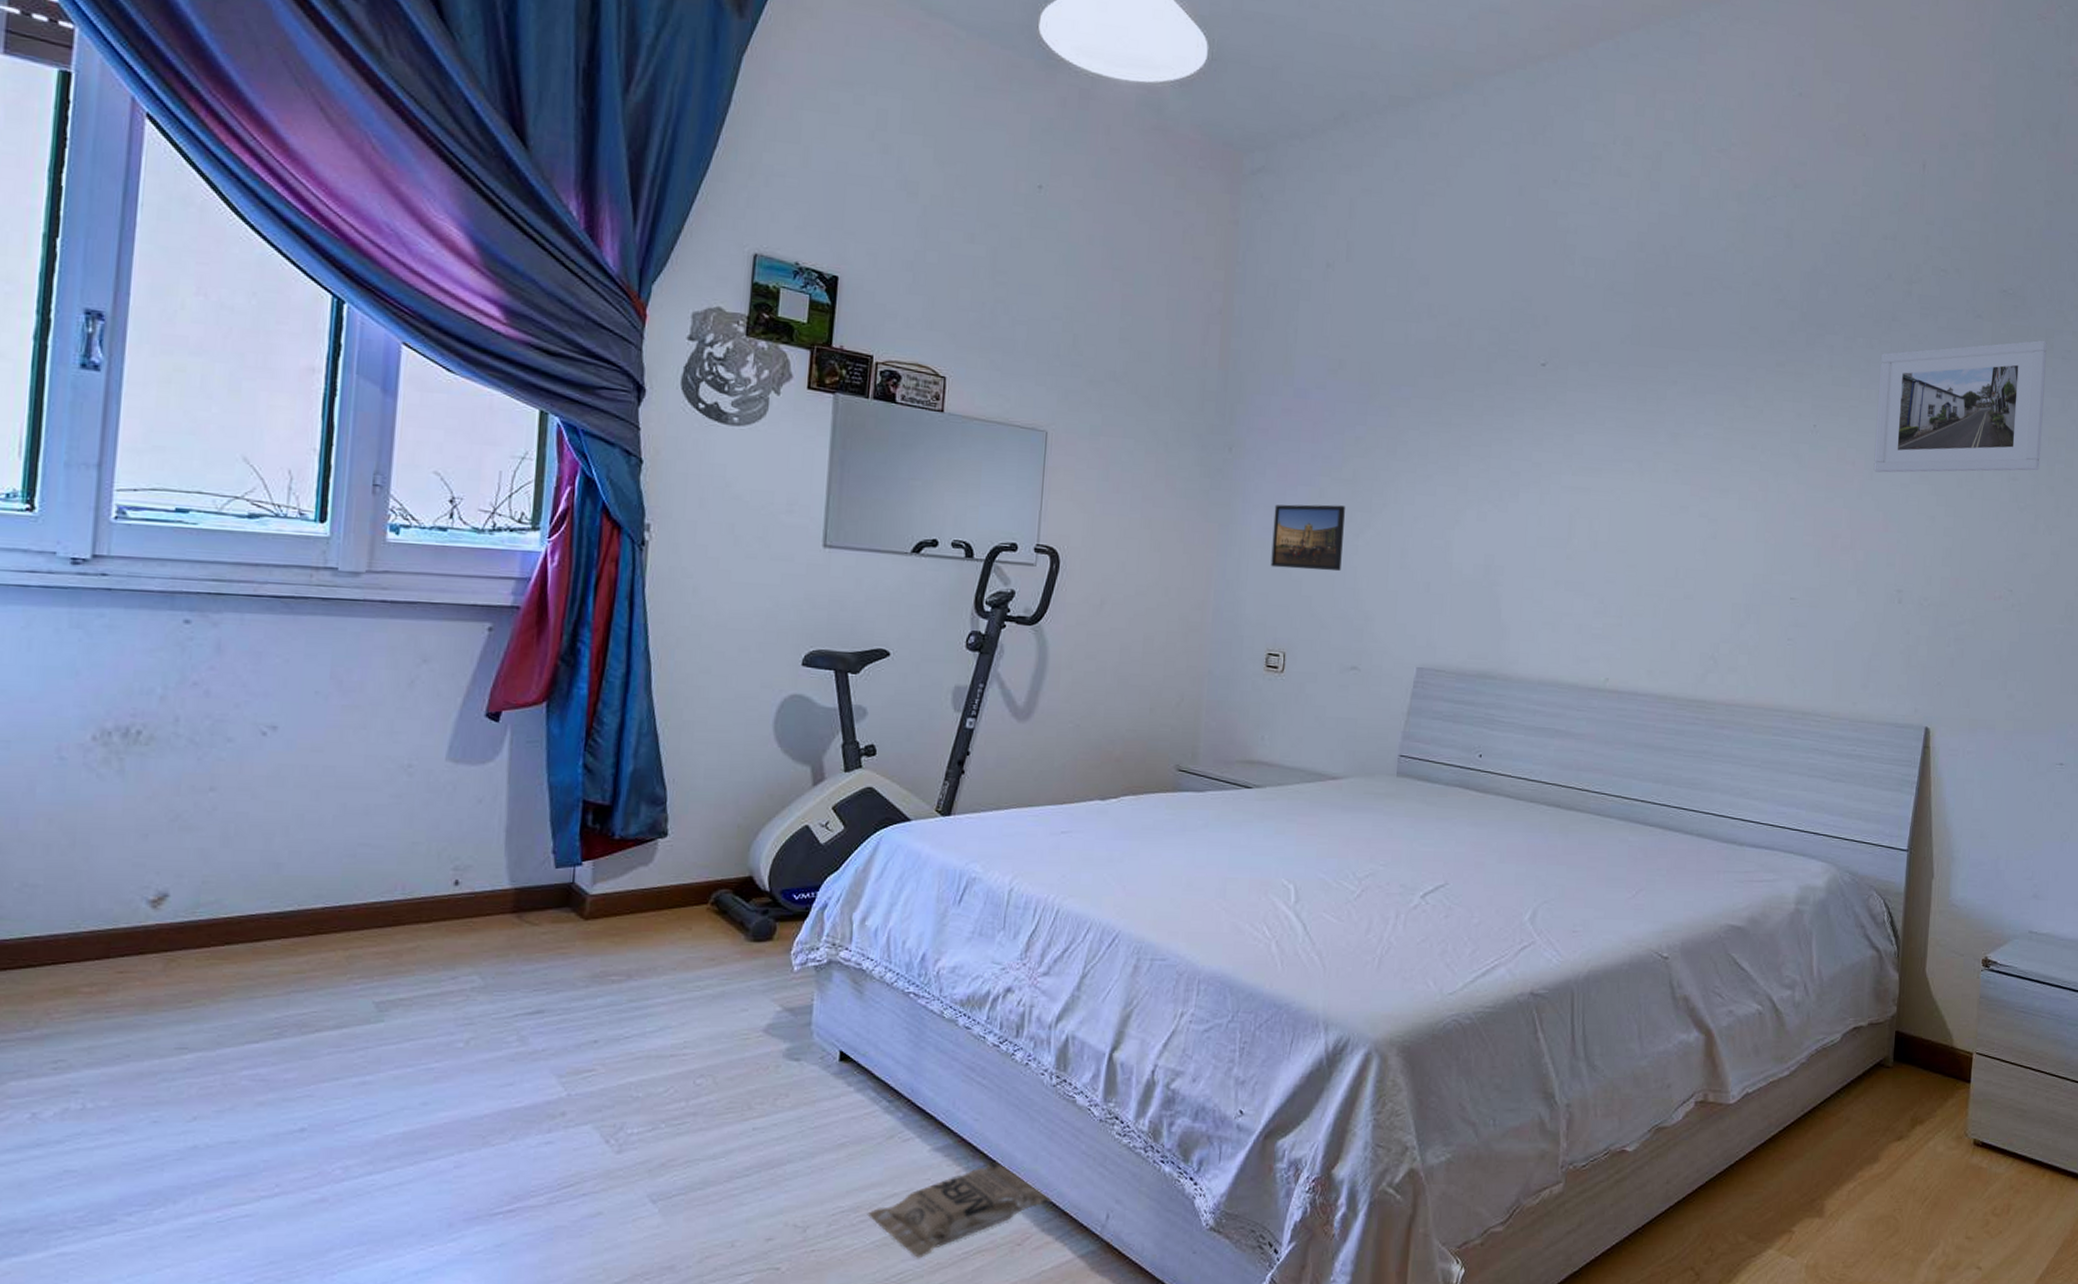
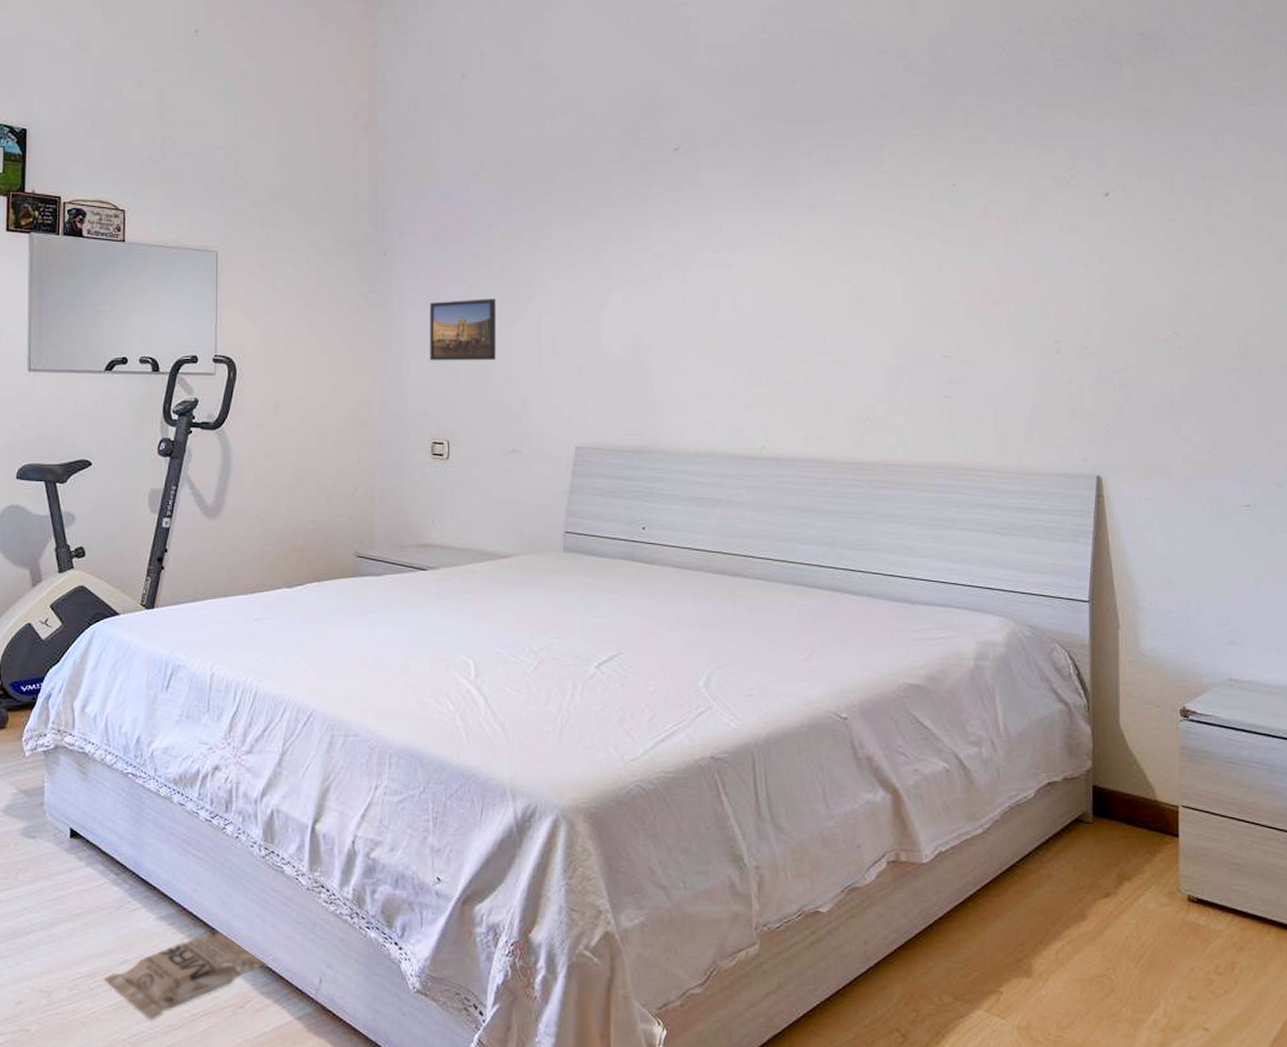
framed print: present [1873,340,2047,473] -> none [1017,79,1197,225]

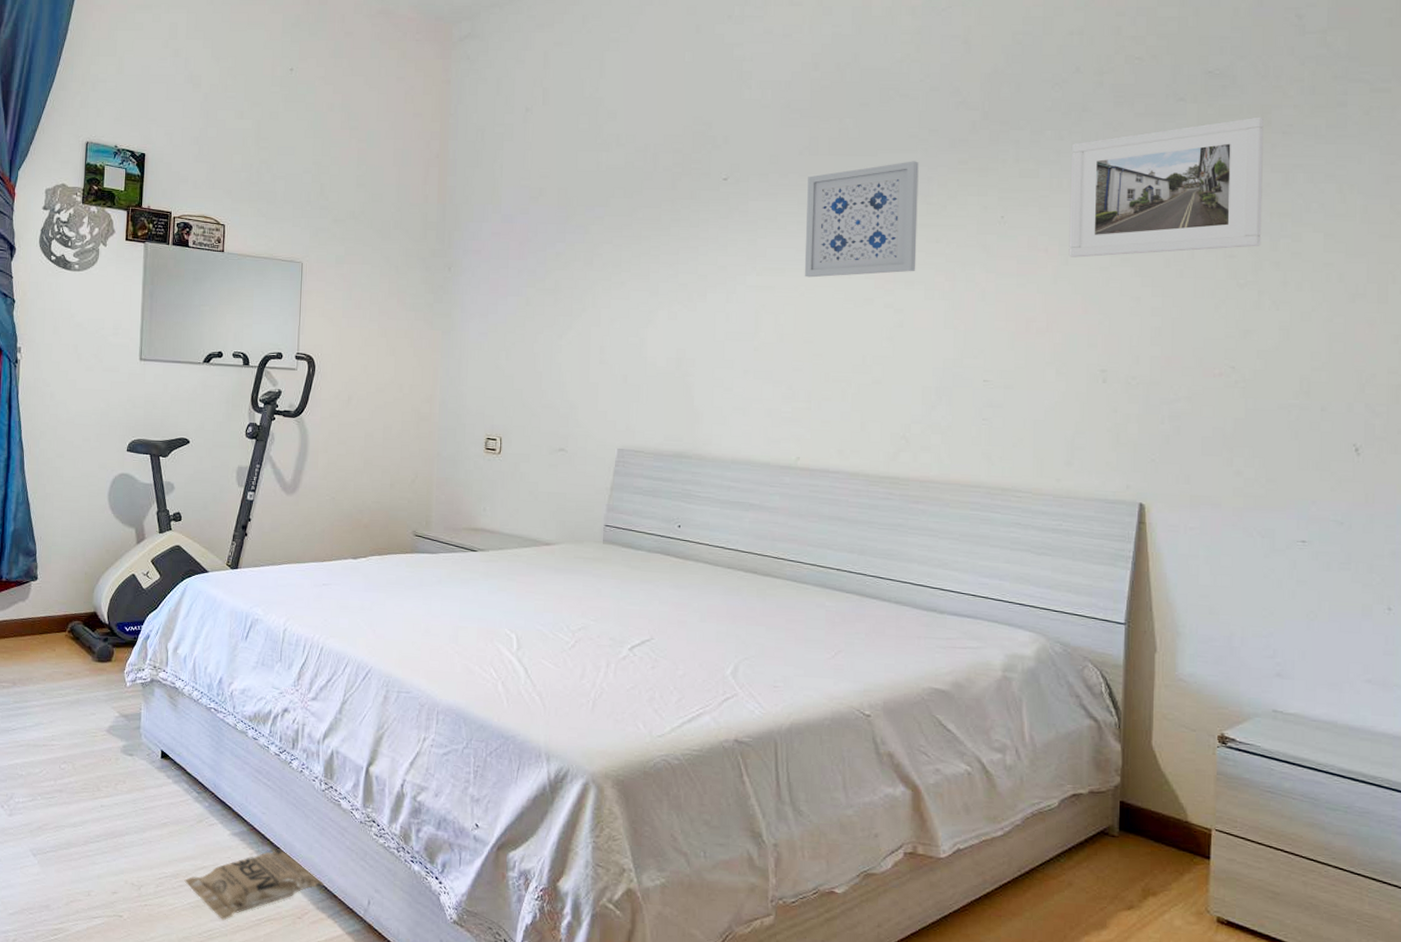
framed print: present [429,298,496,361] -> none [487,311,549,368]
wall art: none [760,127,873,253] -> present [804,161,919,278]
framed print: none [1017,79,1197,225] -> present [1068,117,1264,258]

